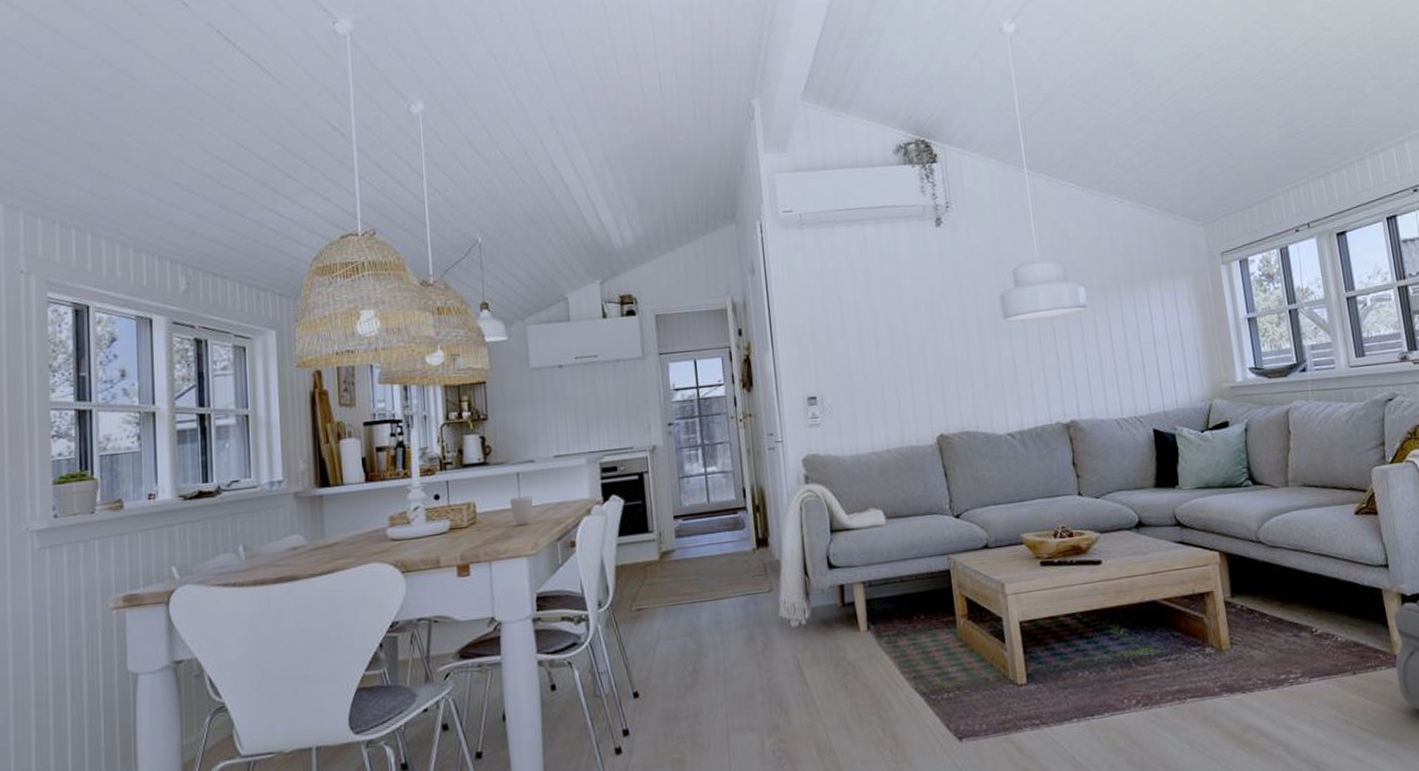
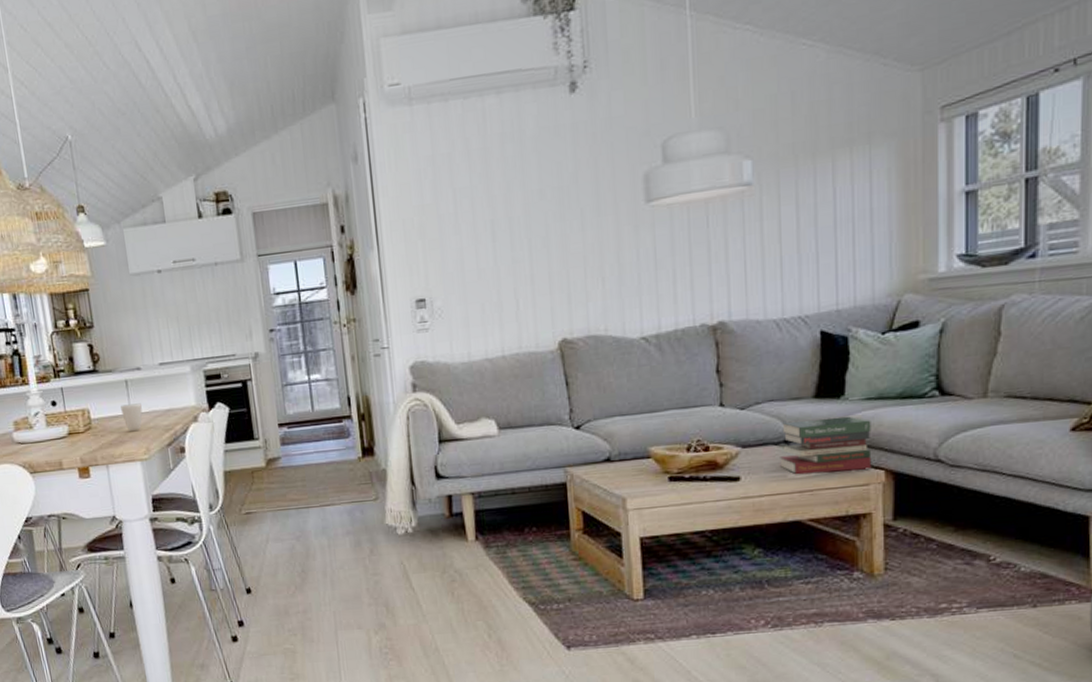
books: none [1131,503,1208,558] -> present [780,416,872,475]

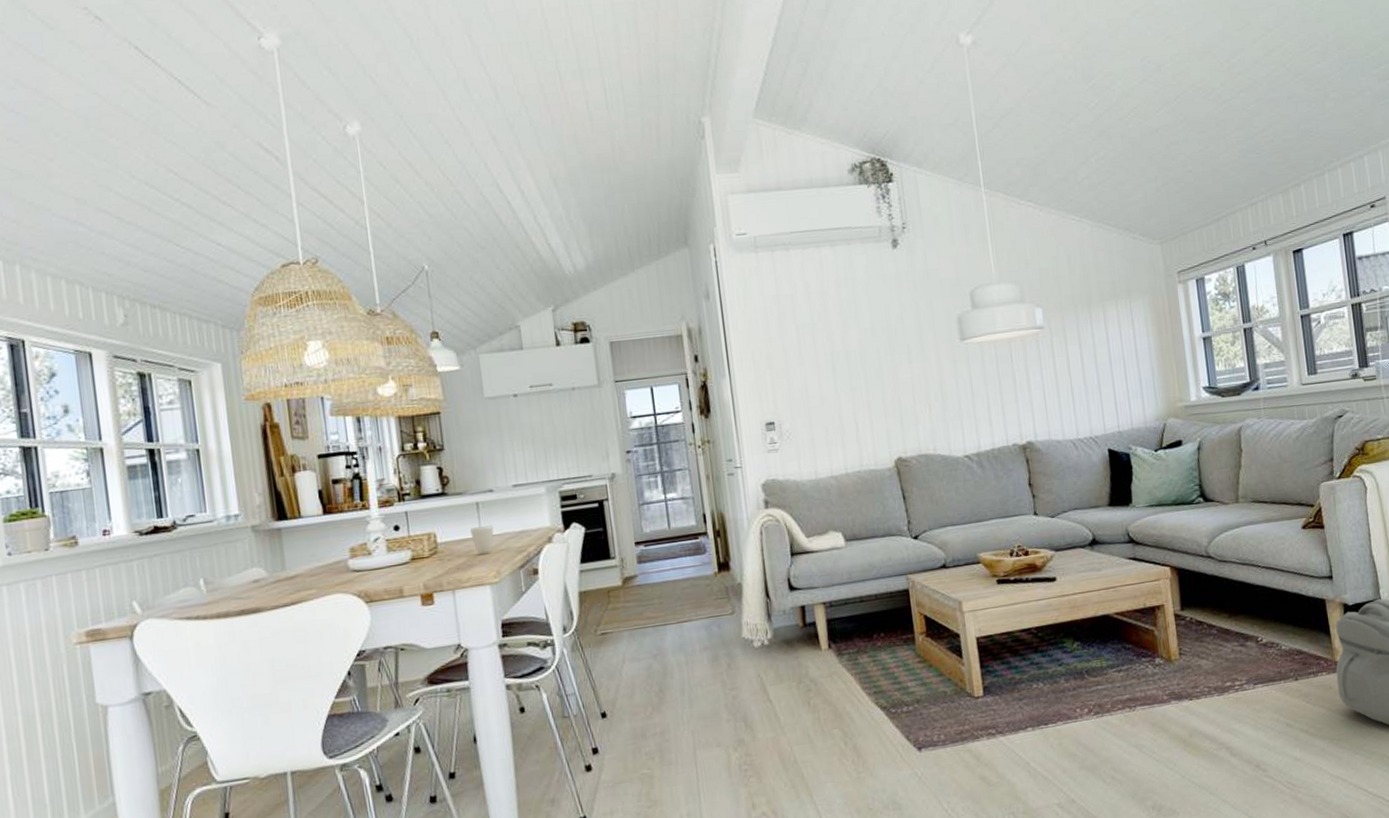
books: present [780,416,872,475] -> none [1085,521,1160,574]

